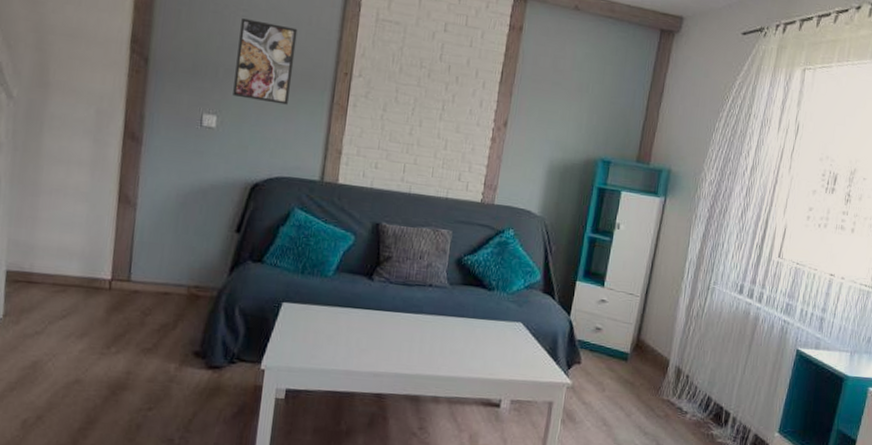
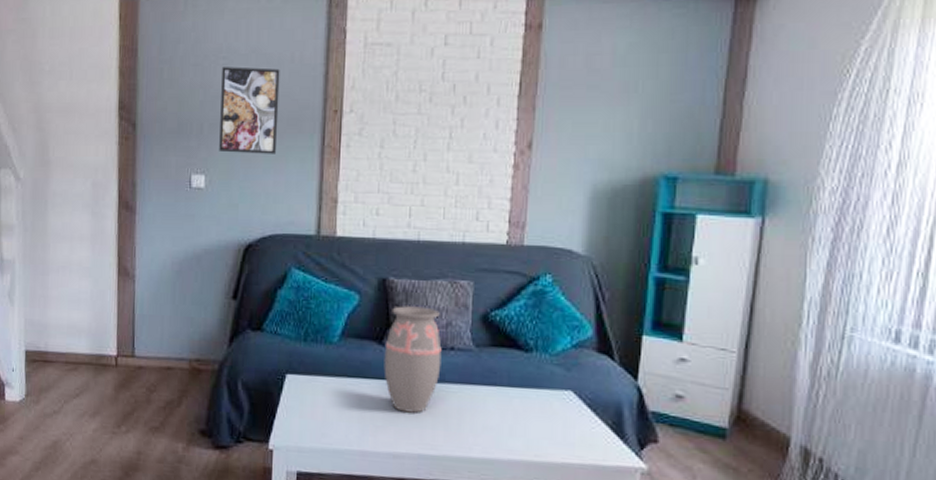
decorative vase: none [371,247,423,339] -> present [384,306,442,413]

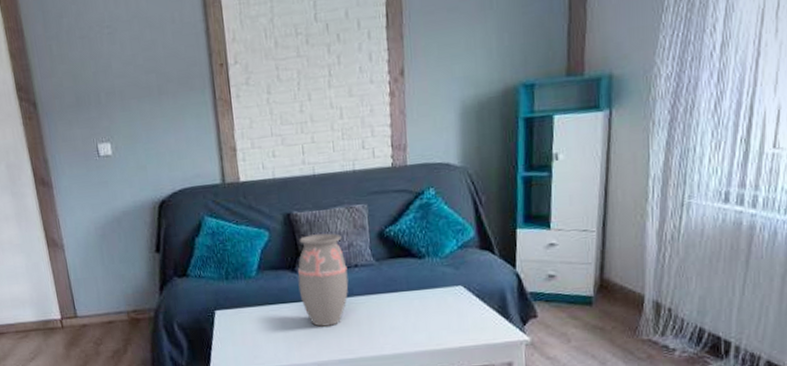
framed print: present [219,67,280,154] -> none [108,30,172,119]

